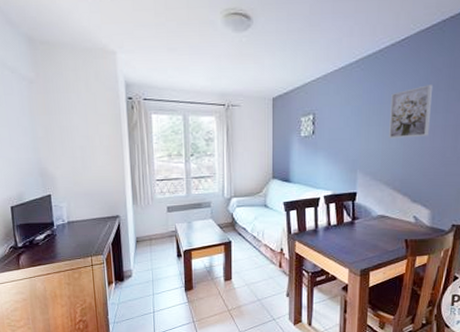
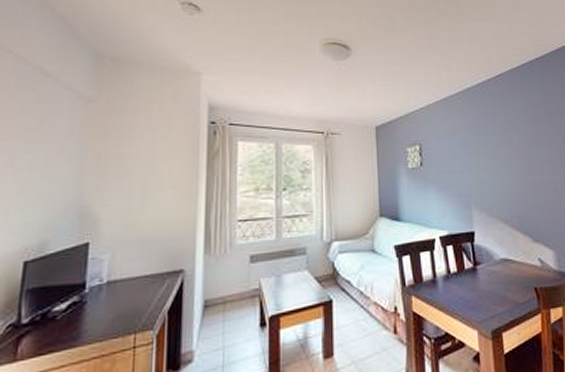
wall art: present [389,85,432,138] -> none [494,118,537,171]

